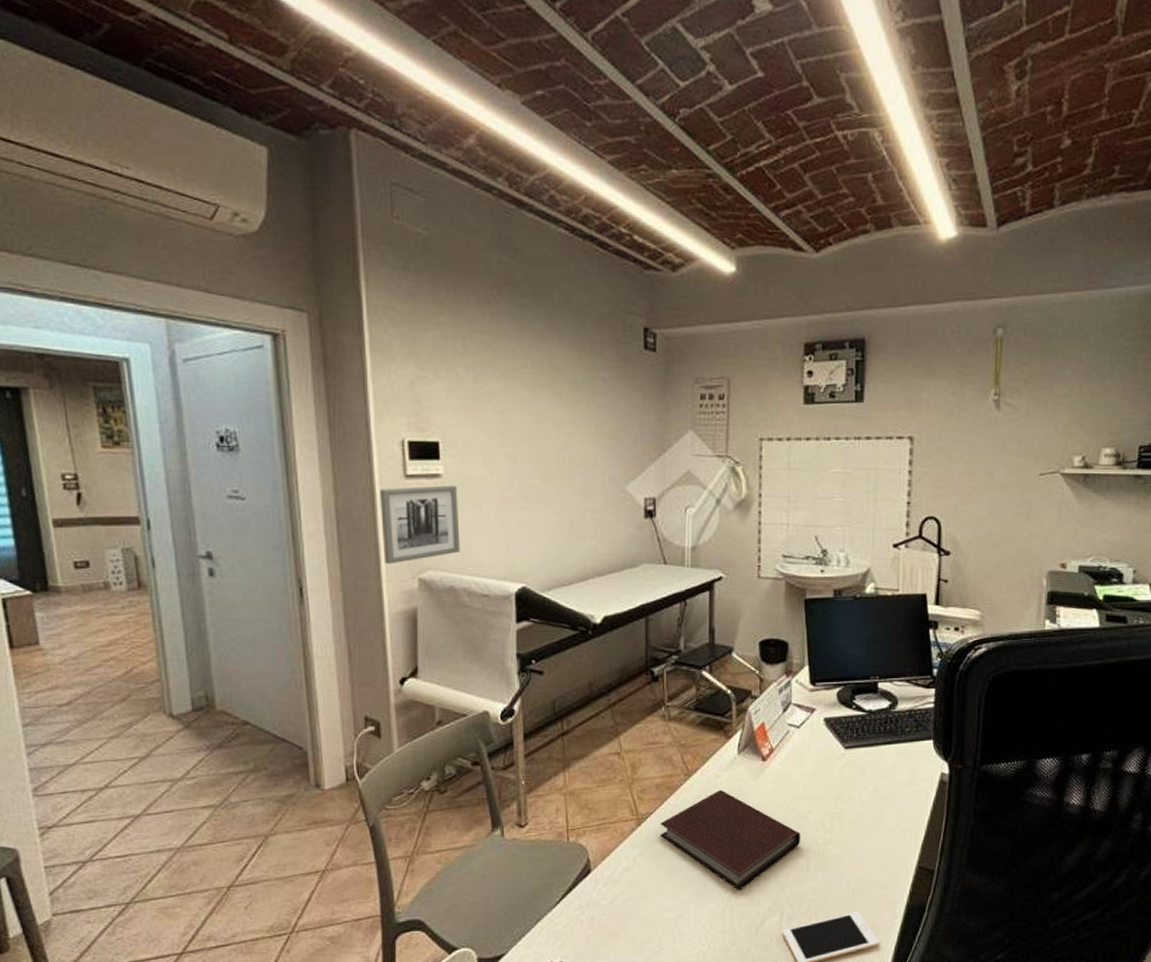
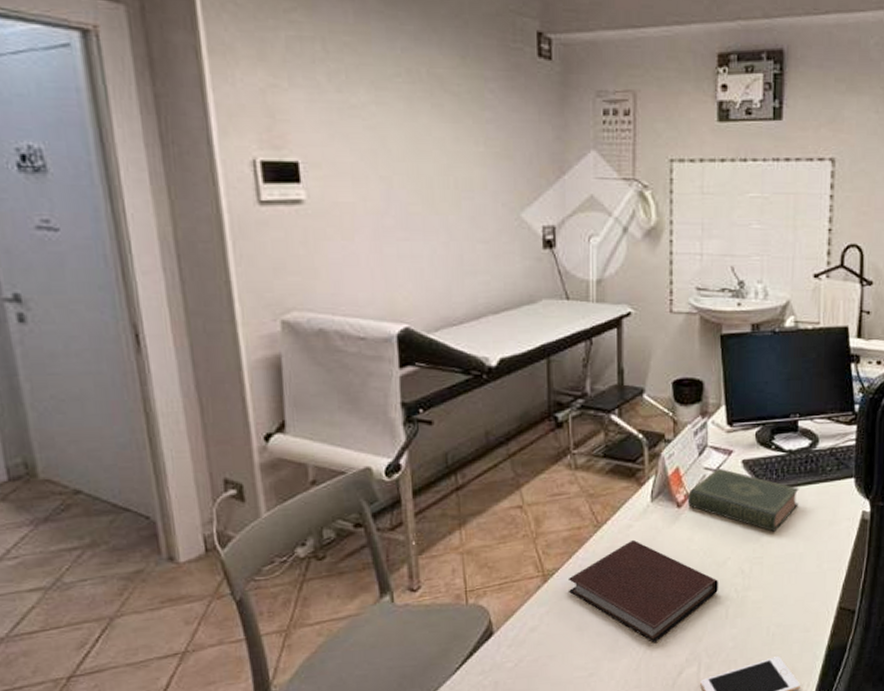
wall art: present [380,485,460,564] -> none [229,213,330,305]
book: none [771,725,879,789] -> present [687,468,799,532]

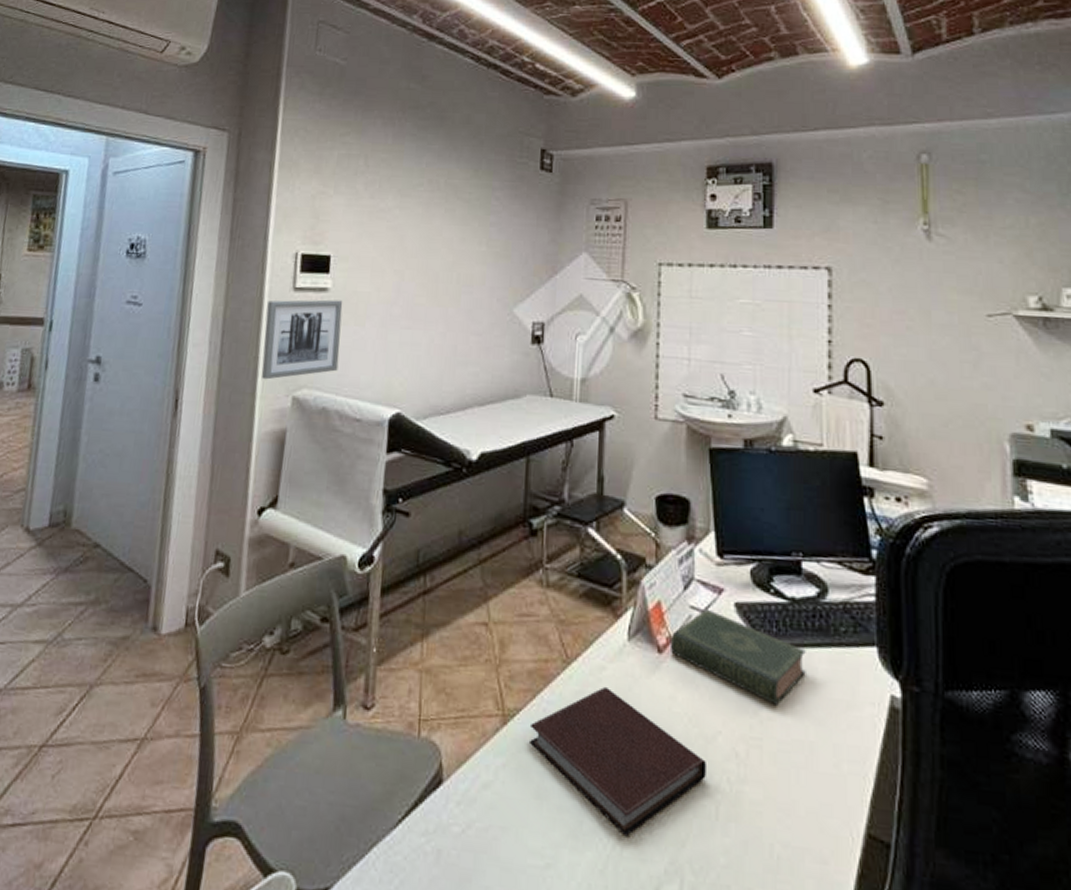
wall art: none [229,213,330,305] -> present [261,299,343,380]

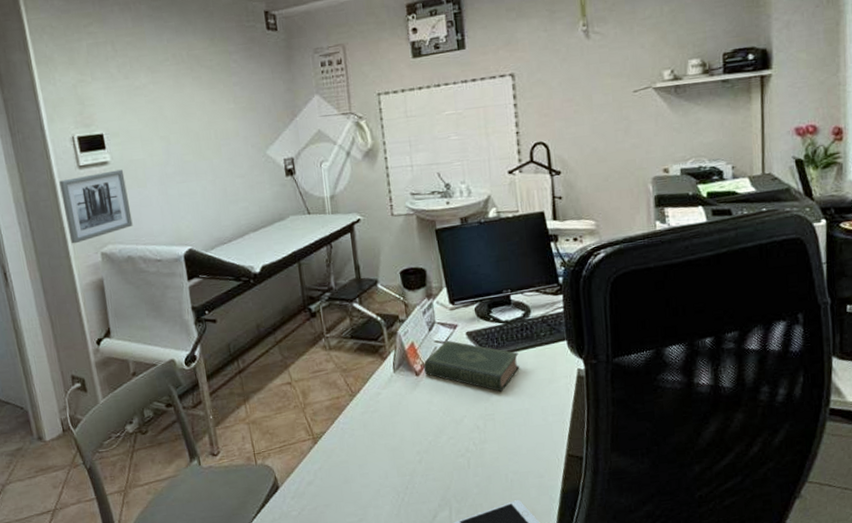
notebook: present [529,686,706,837] -> none [333,405,459,492]

